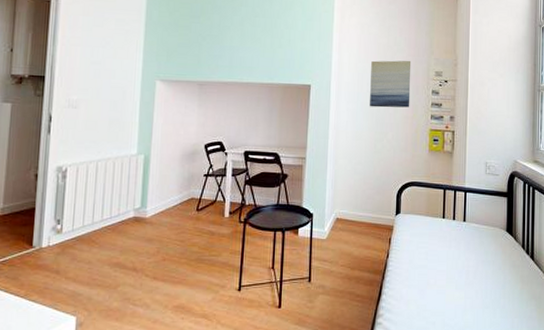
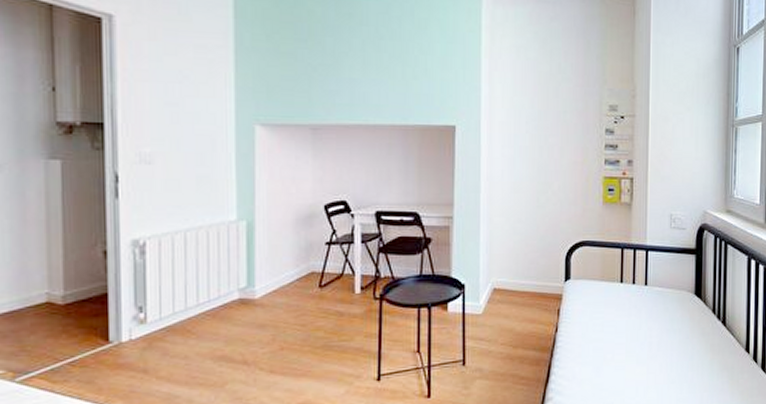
wall art: present [370,60,412,108] -> none [530,92,580,152]

